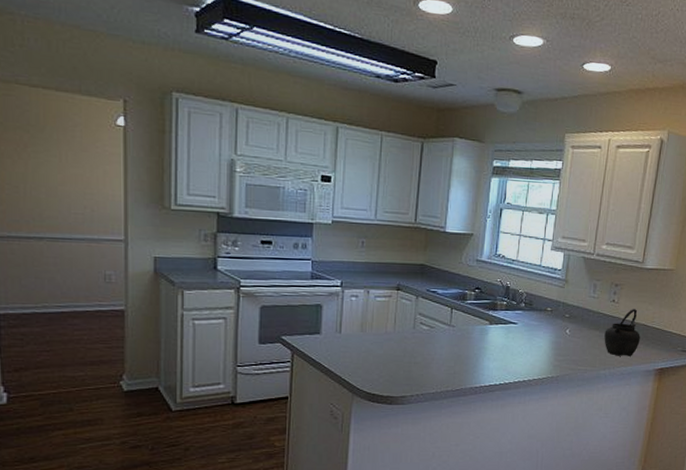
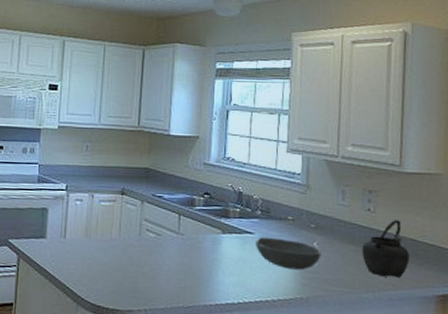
bowl: none [518,326,572,354] -> present [256,237,322,270]

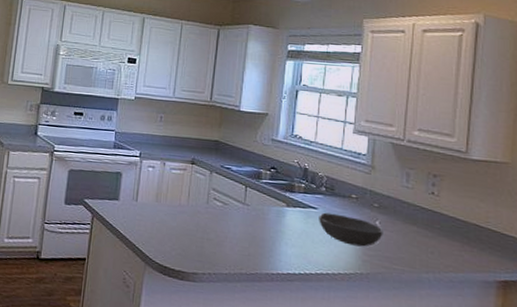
kettle: present [362,220,410,278] -> none [424,204,472,261]

